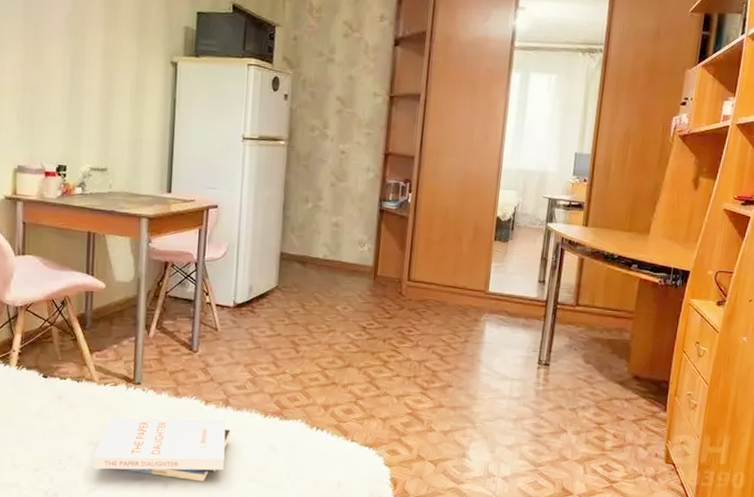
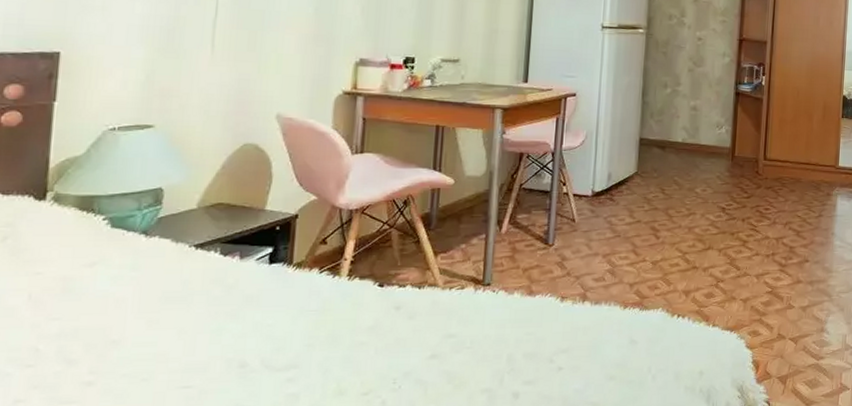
books: present [92,416,231,482] -> none [432,315,588,387]

